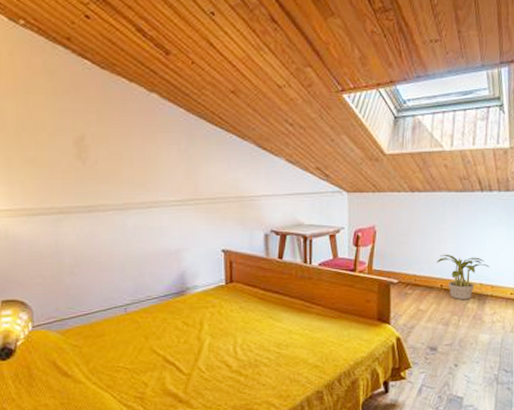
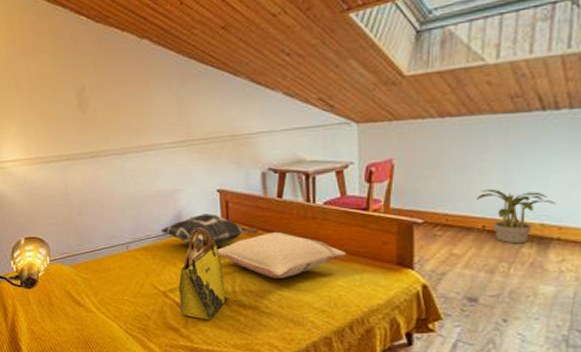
decorative pillow: none [162,274,261,308] -> present [160,214,259,247]
tote bag: none [180,289,227,383] -> present [179,229,226,320]
pillow: none [220,291,337,337] -> present [217,231,347,278]

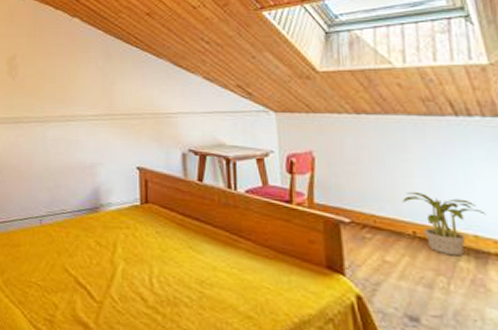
decorative pillow: present [160,214,259,247] -> none [76,191,179,230]
tote bag: present [179,229,226,320] -> none [92,207,142,317]
pillow: present [217,231,347,278] -> none [135,217,272,273]

